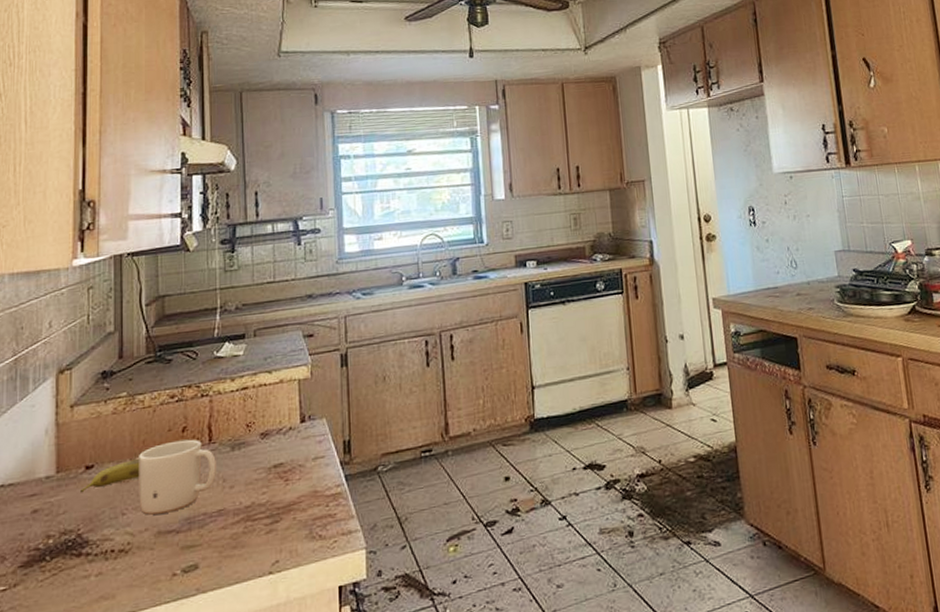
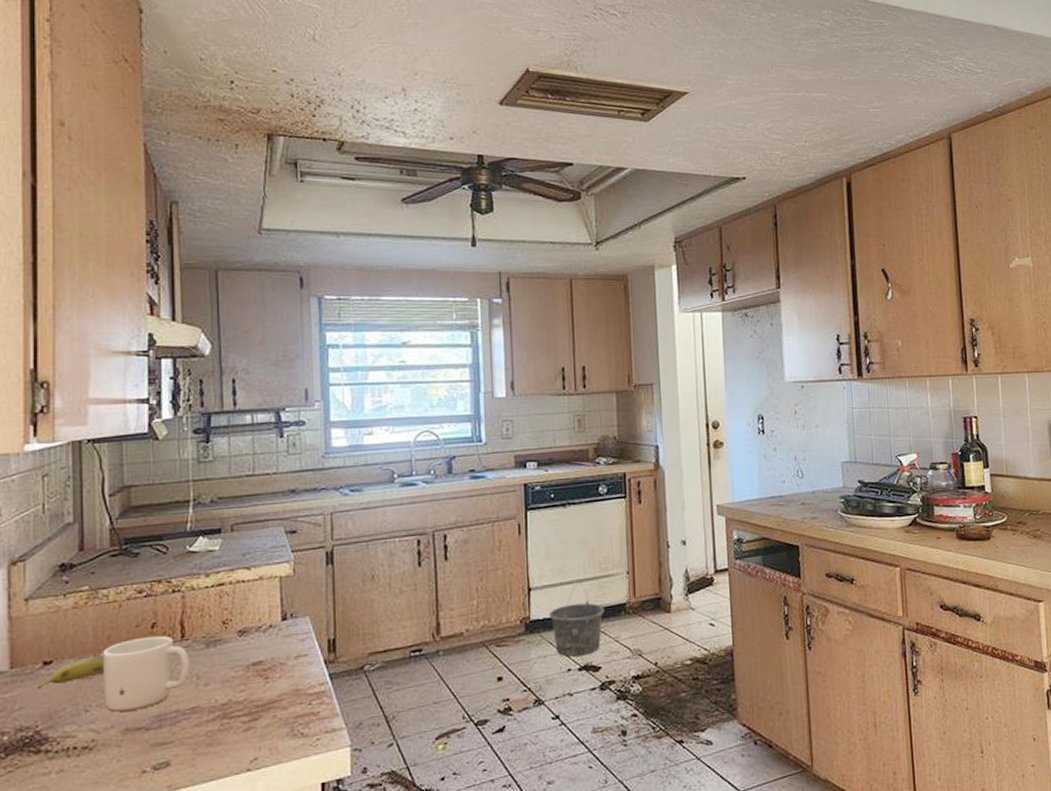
bucket: none [552,379,606,456] -> present [548,582,604,657]

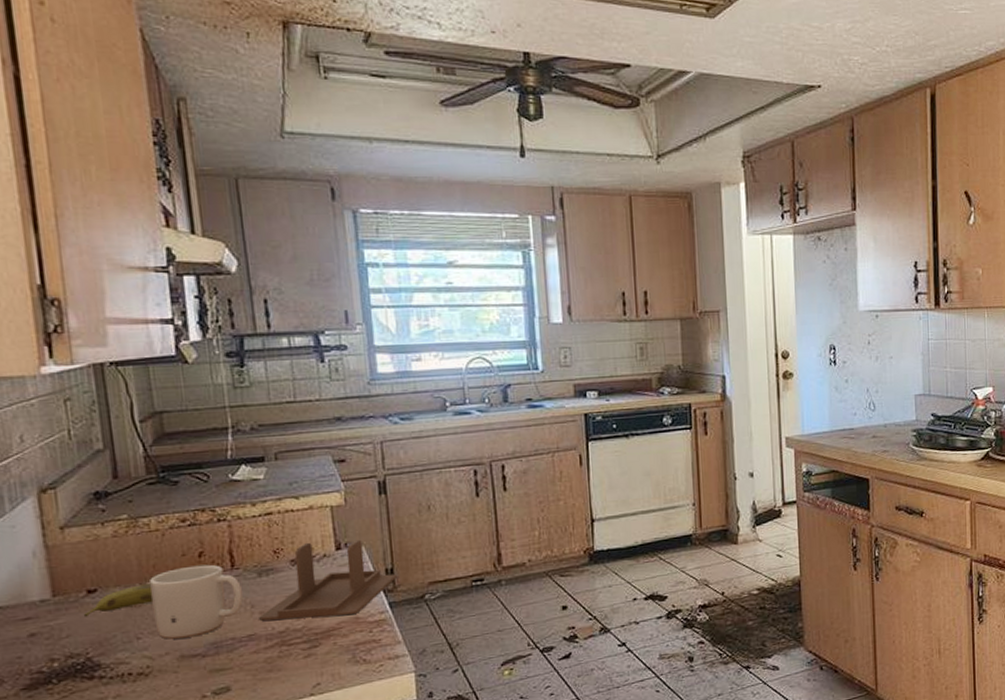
napkin holder: none [203,610,340,693] -> present [259,539,398,621]
bucket: present [548,582,604,657] -> none [612,513,670,587]

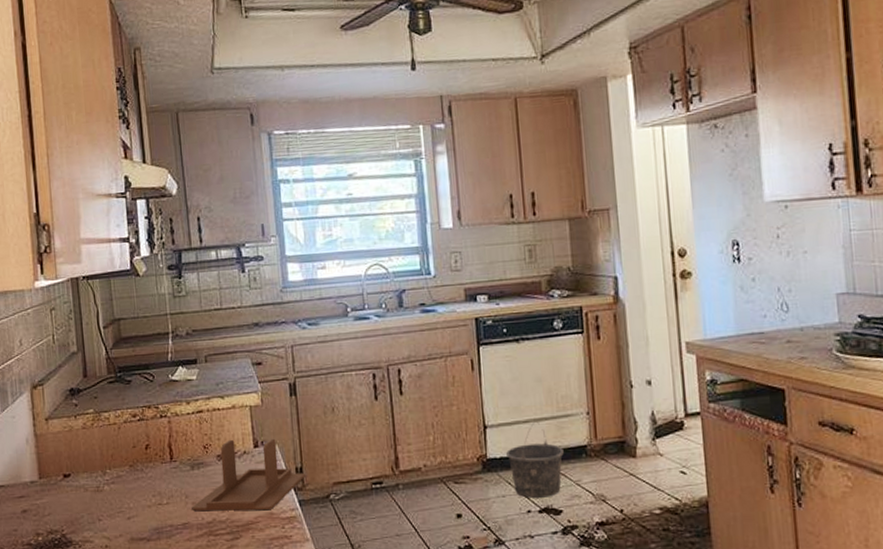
fruit: present [83,584,154,617] -> none [60,472,112,499]
mug: present [150,564,244,639] -> none [109,456,180,523]
bucket: none [612,513,670,587] -> present [505,421,564,498]

